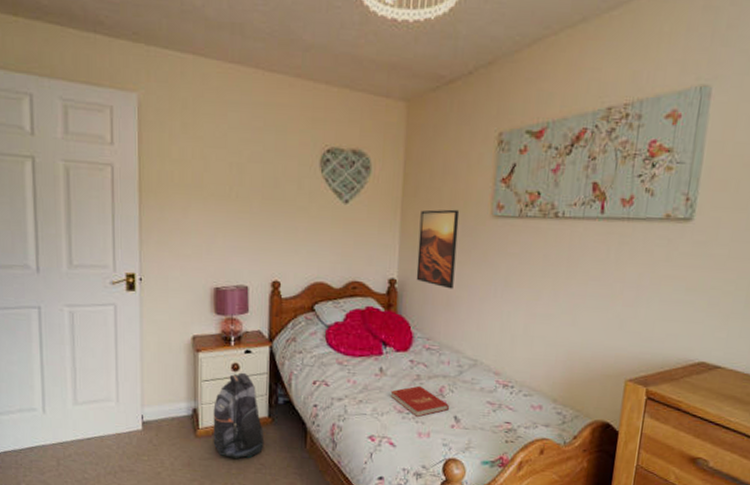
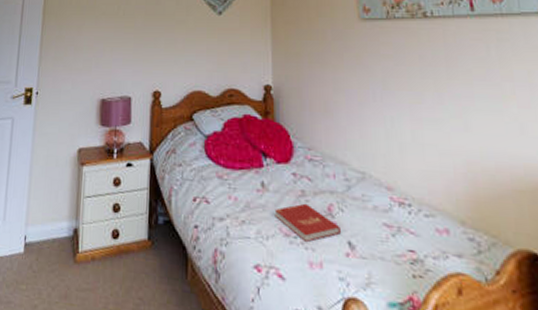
backpack: present [213,372,264,460] -> none [91,187,144,292]
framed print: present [416,209,460,289] -> none [290,15,330,94]

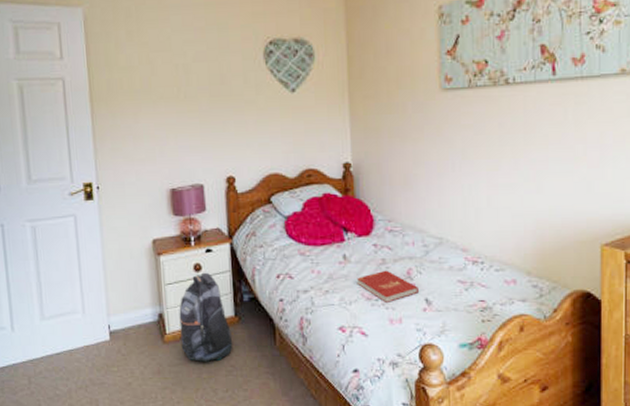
backpack: none [91,187,144,292] -> present [179,272,233,363]

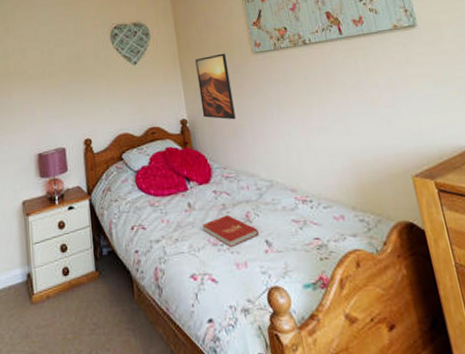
backpack: present [179,272,233,363] -> none [45,229,95,323]
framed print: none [368,87,410,168] -> present [195,53,236,120]

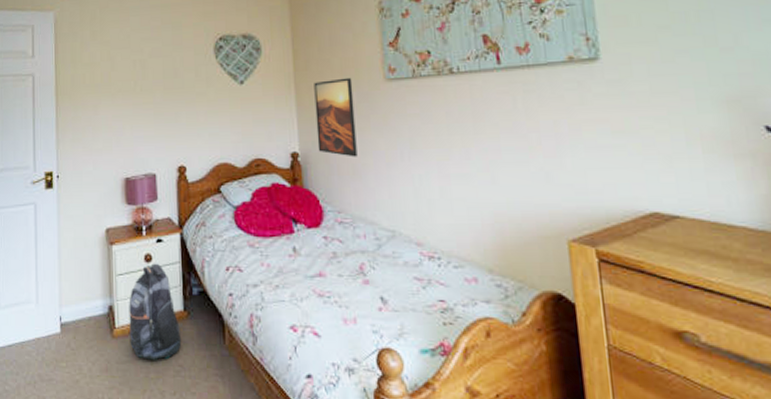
backpack: none [45,229,95,323] -> present [129,263,182,361]
book: present [202,214,259,247] -> none [307,264,373,300]

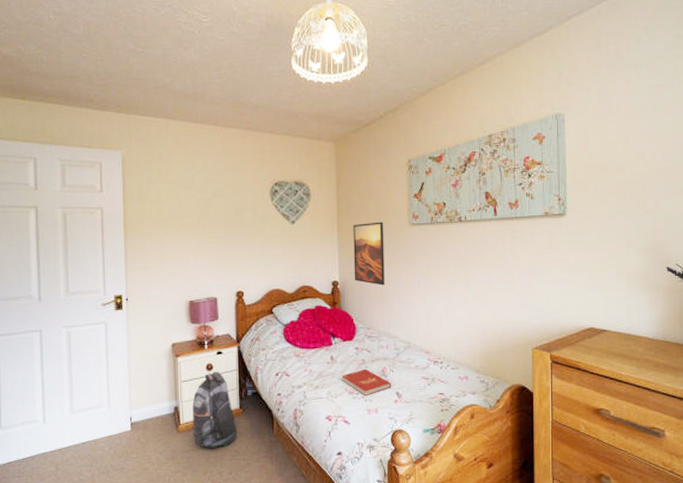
book: none [307,264,373,300] -> present [341,369,391,396]

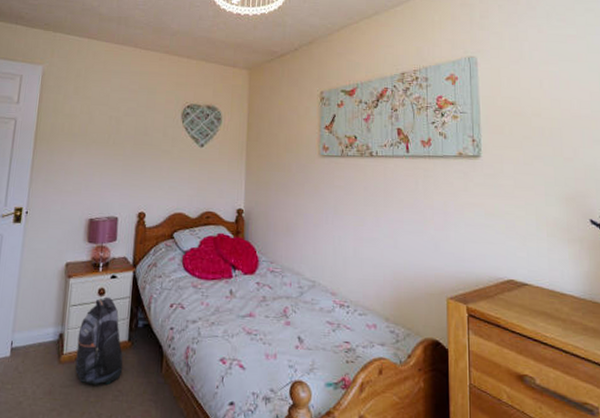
book: present [341,369,391,396] -> none [239,307,293,338]
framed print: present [353,221,385,286] -> none [259,150,293,218]

